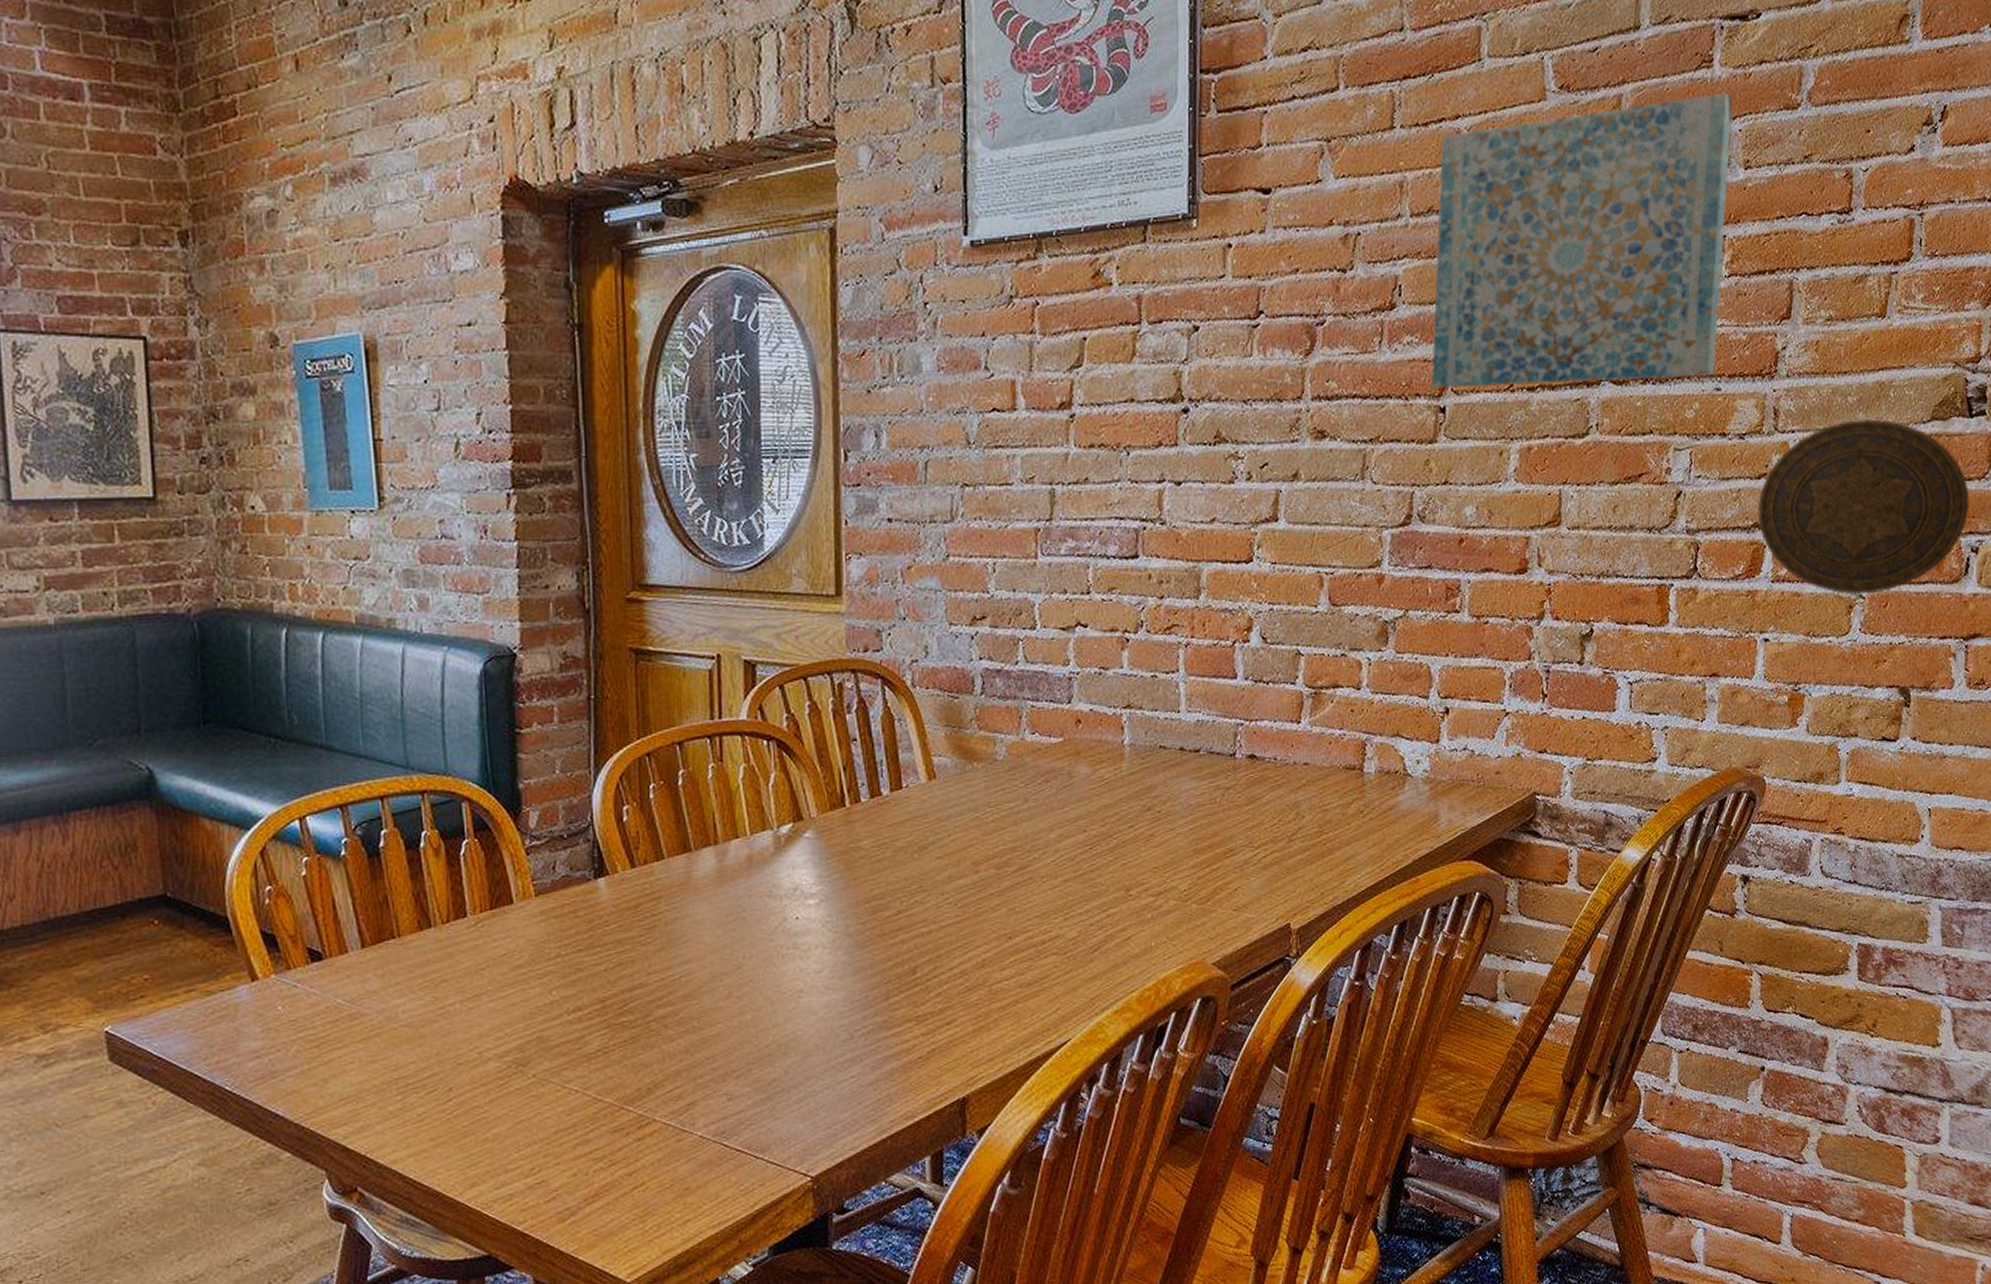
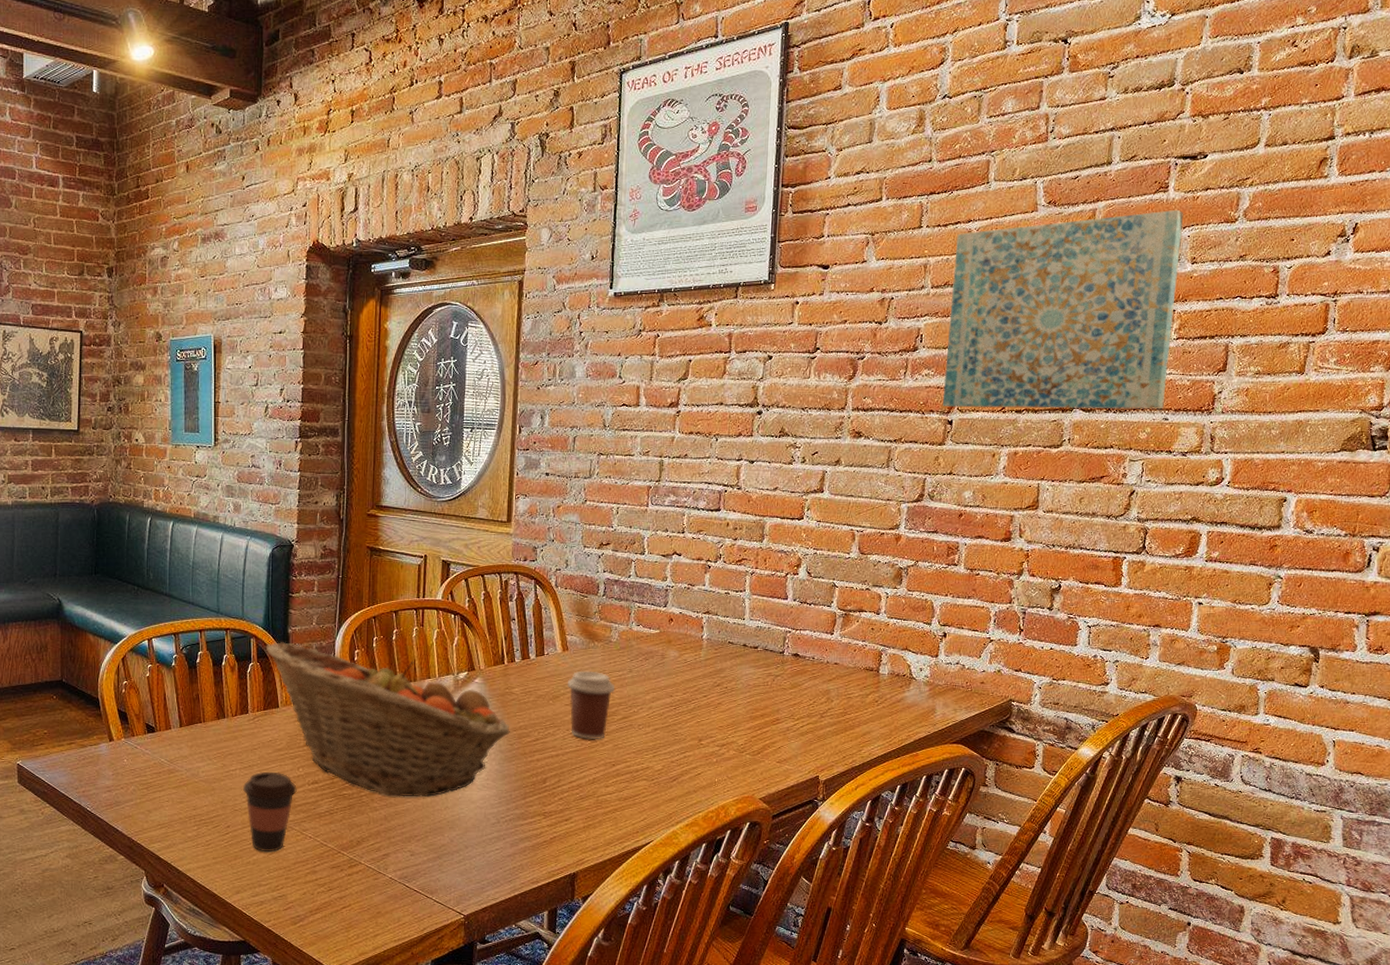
coffee cup: none [468,1000,551,1121] -> present [243,771,297,851]
fruit basket: none [485,804,860,1018] -> present [265,642,510,797]
coffee cup: none [937,805,1005,905] -> present [567,670,615,739]
decorative plate: present [1758,419,1970,595] -> none [1195,447,1372,576]

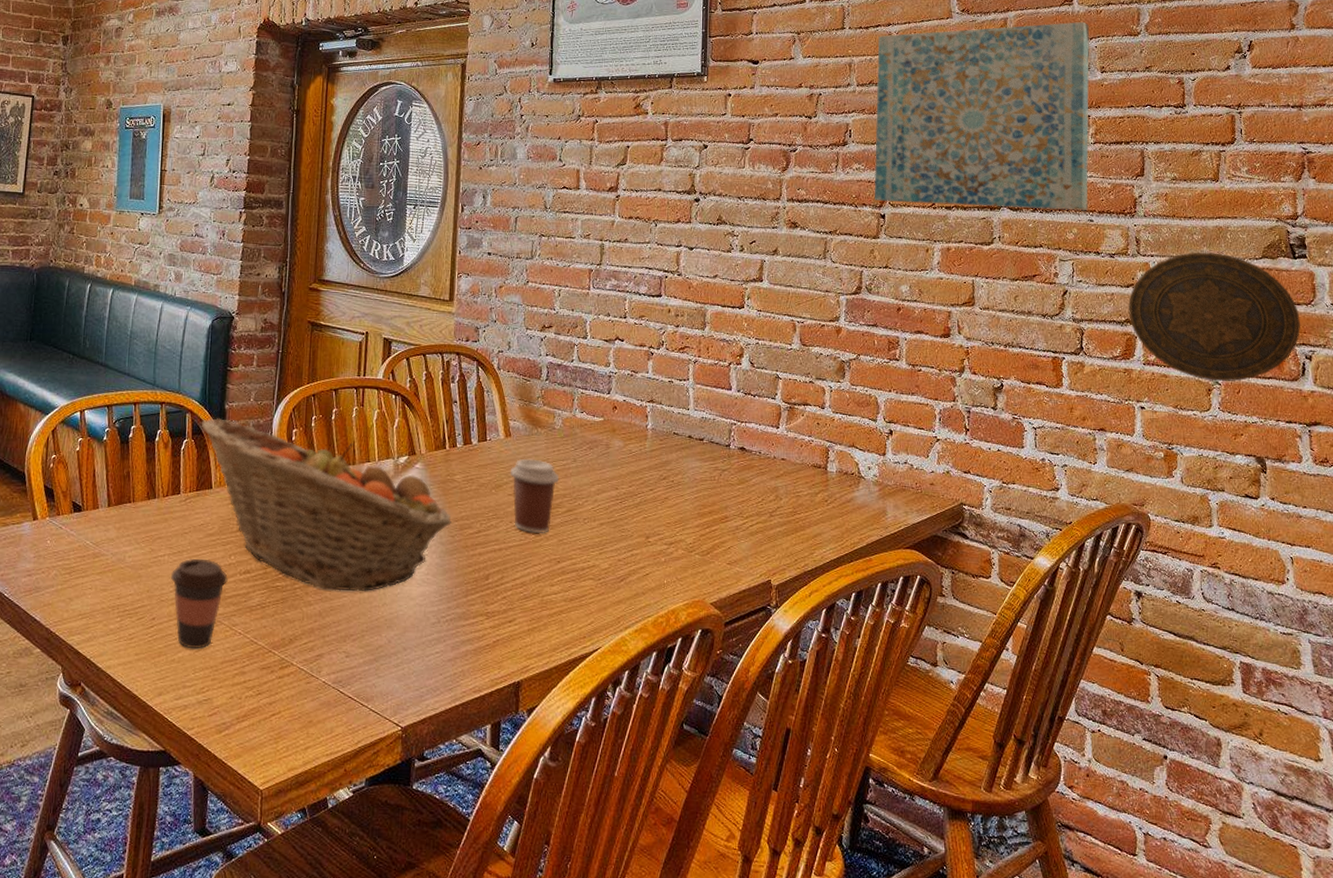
decorative plate: none [1195,447,1372,576] -> present [1128,252,1300,382]

